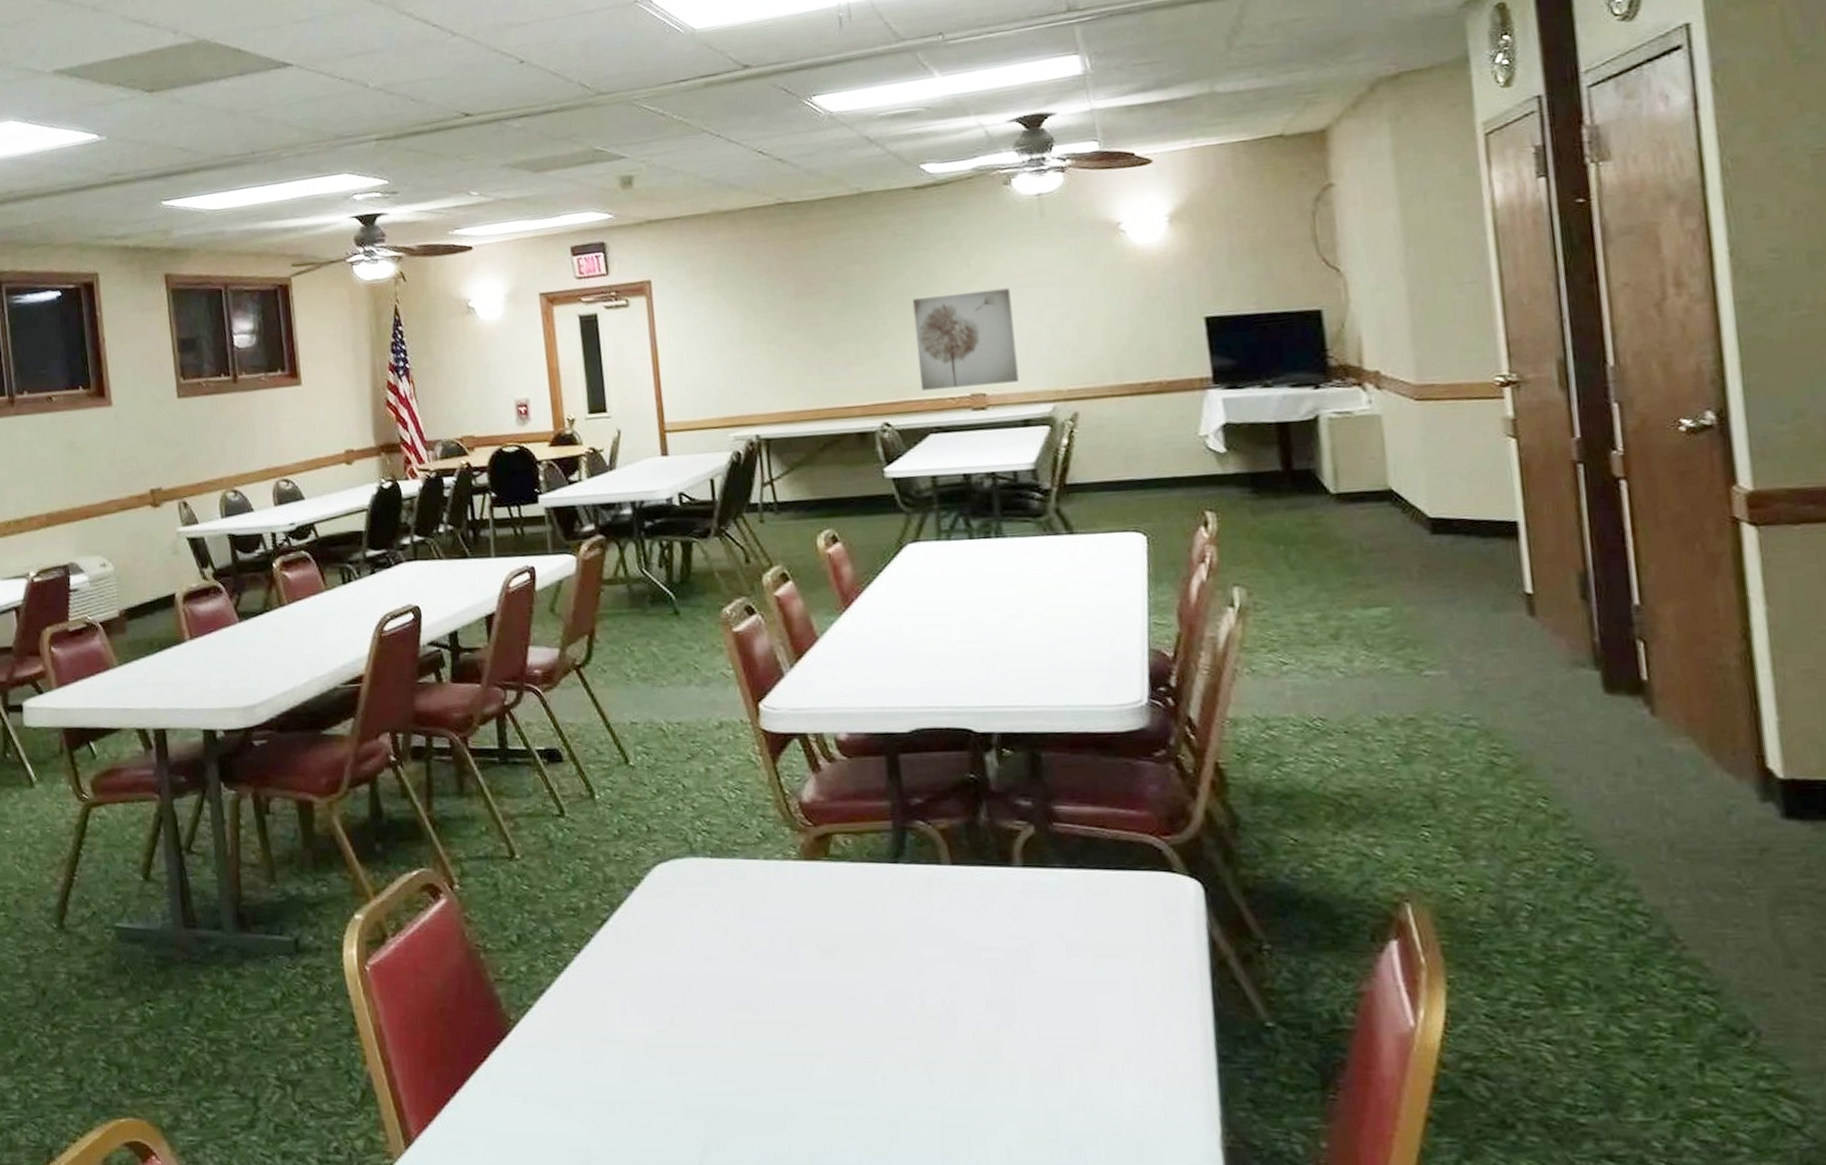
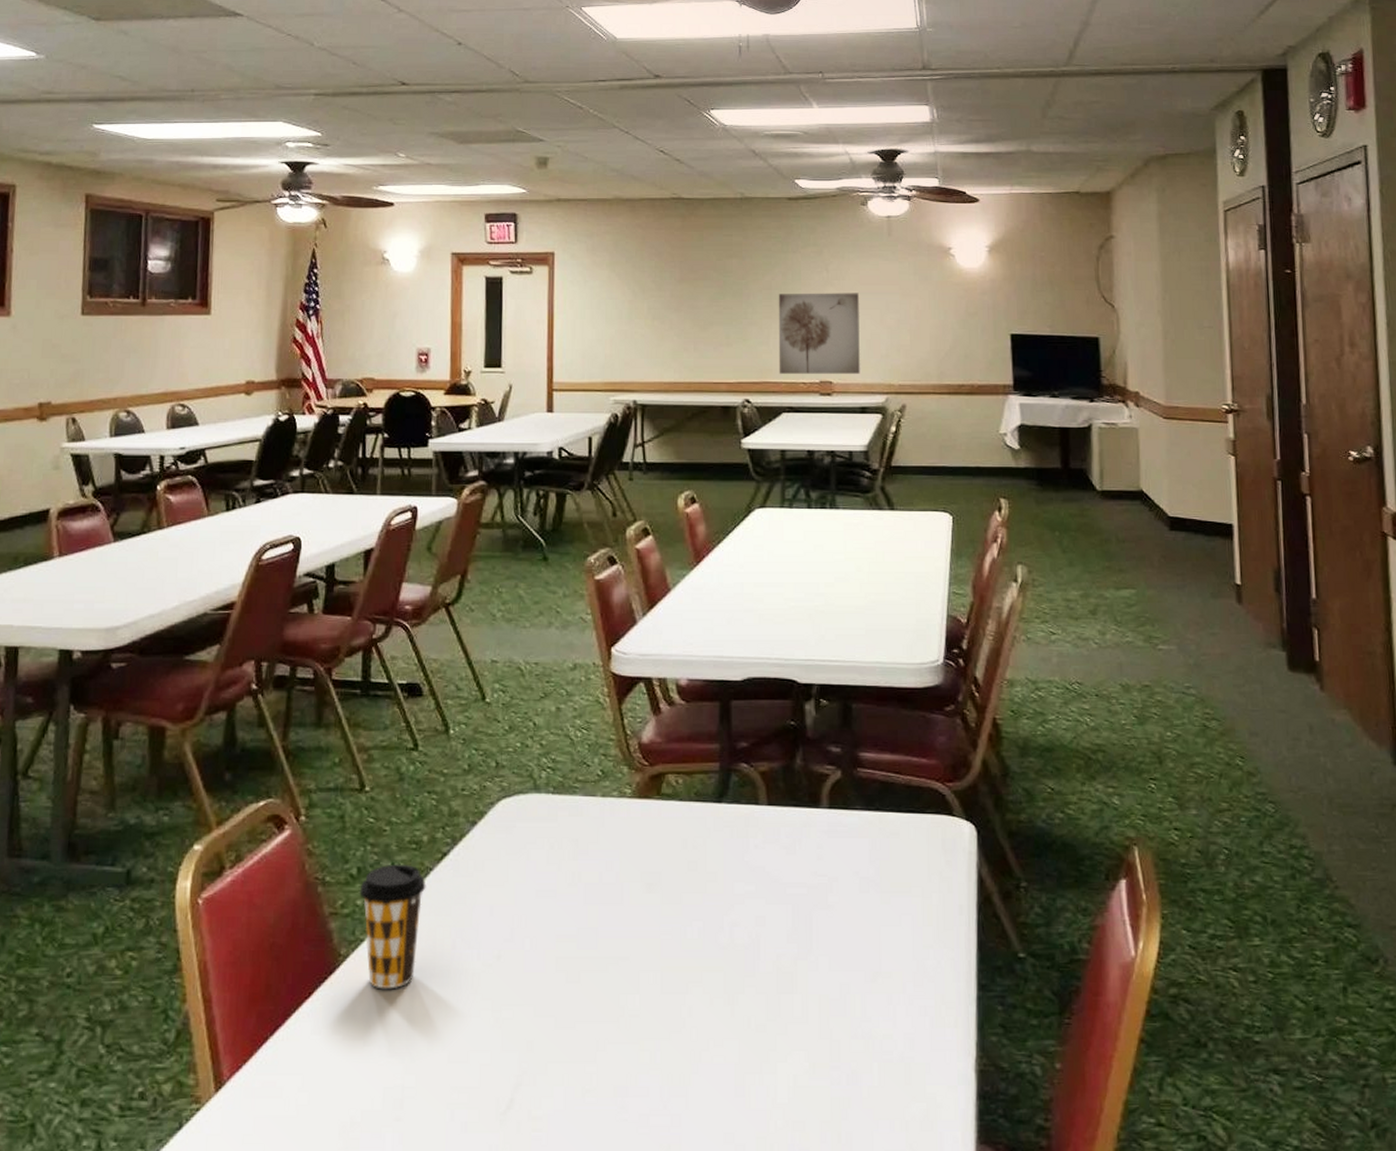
coffee cup: none [522,930,589,1054] -> present [359,864,426,989]

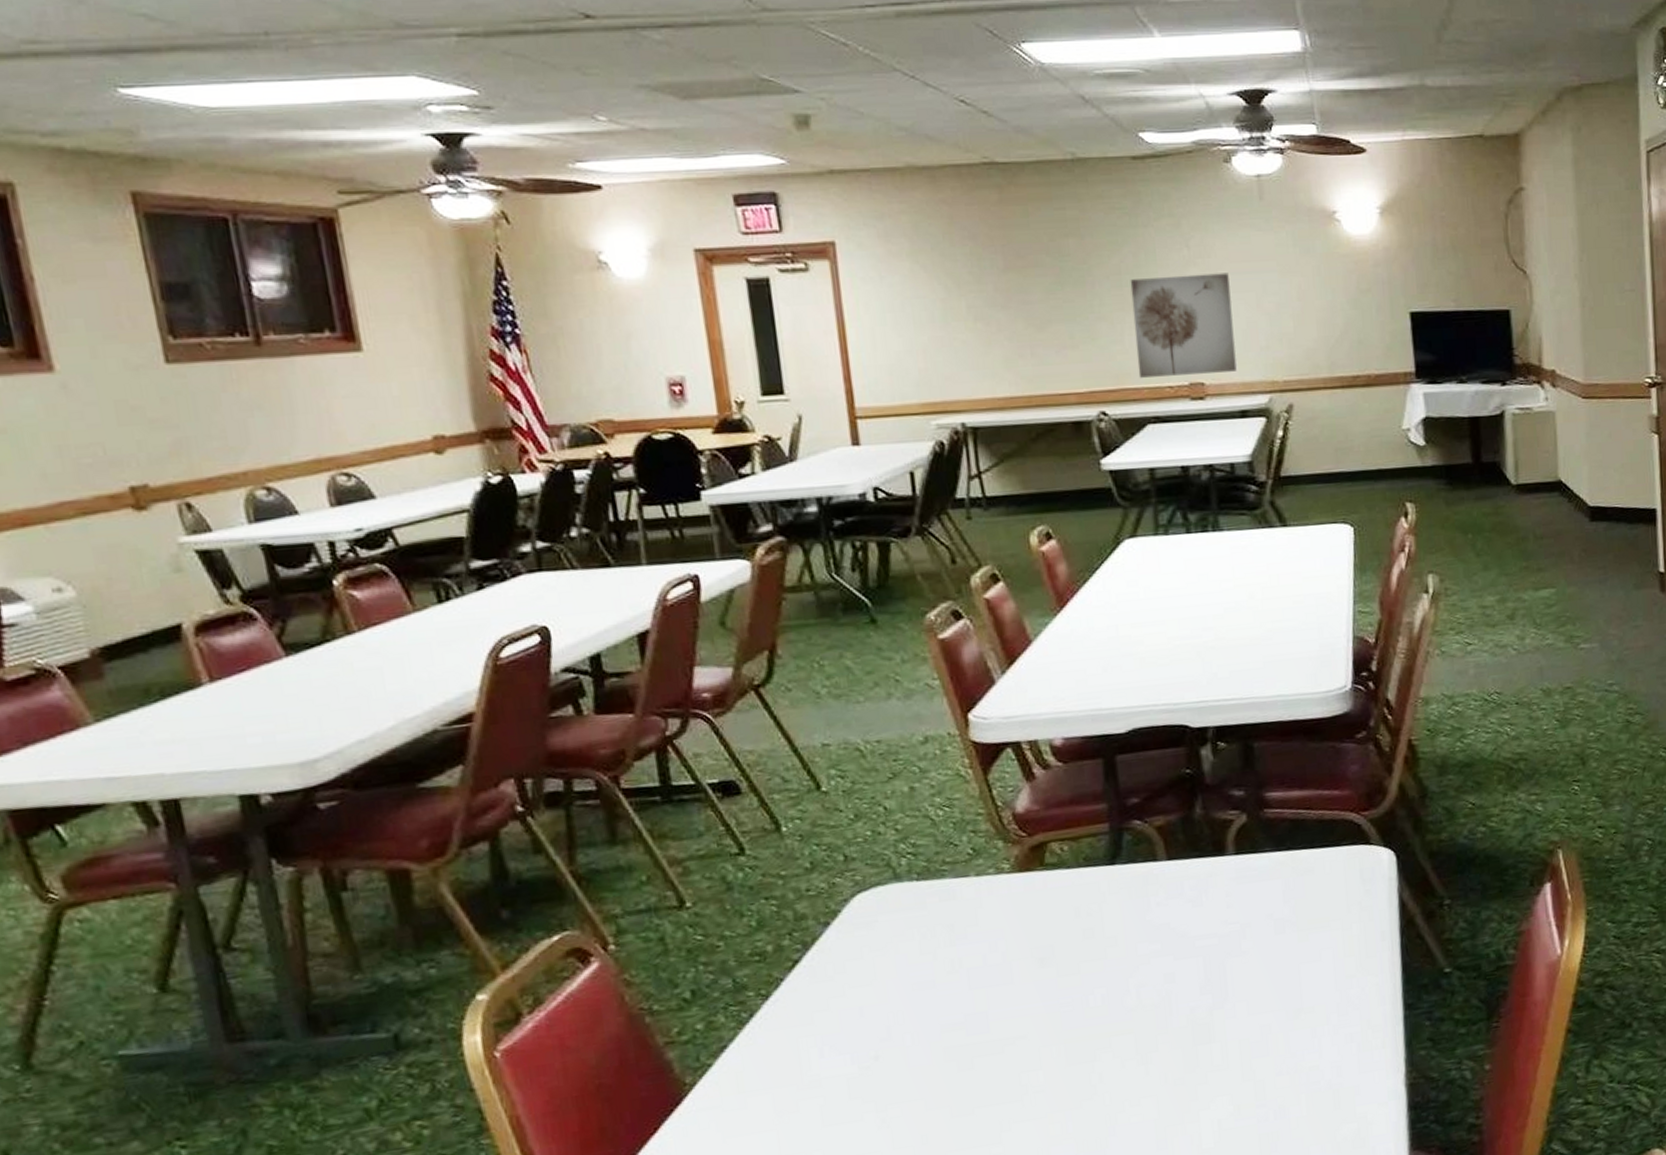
coffee cup: present [359,864,426,989] -> none [697,978,779,1111]

